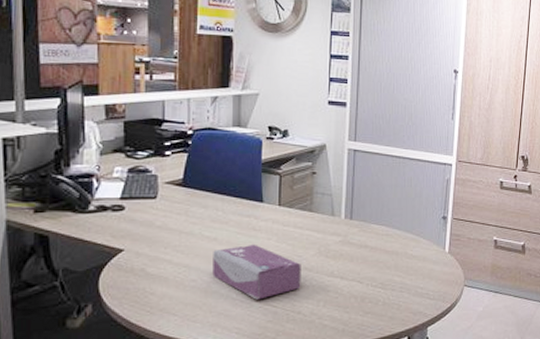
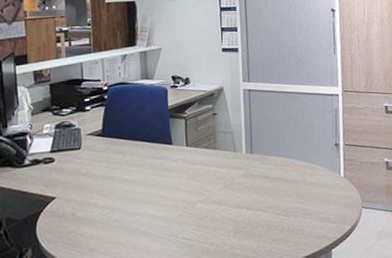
tissue box: present [212,244,301,300] -> none [132,183,212,235]

